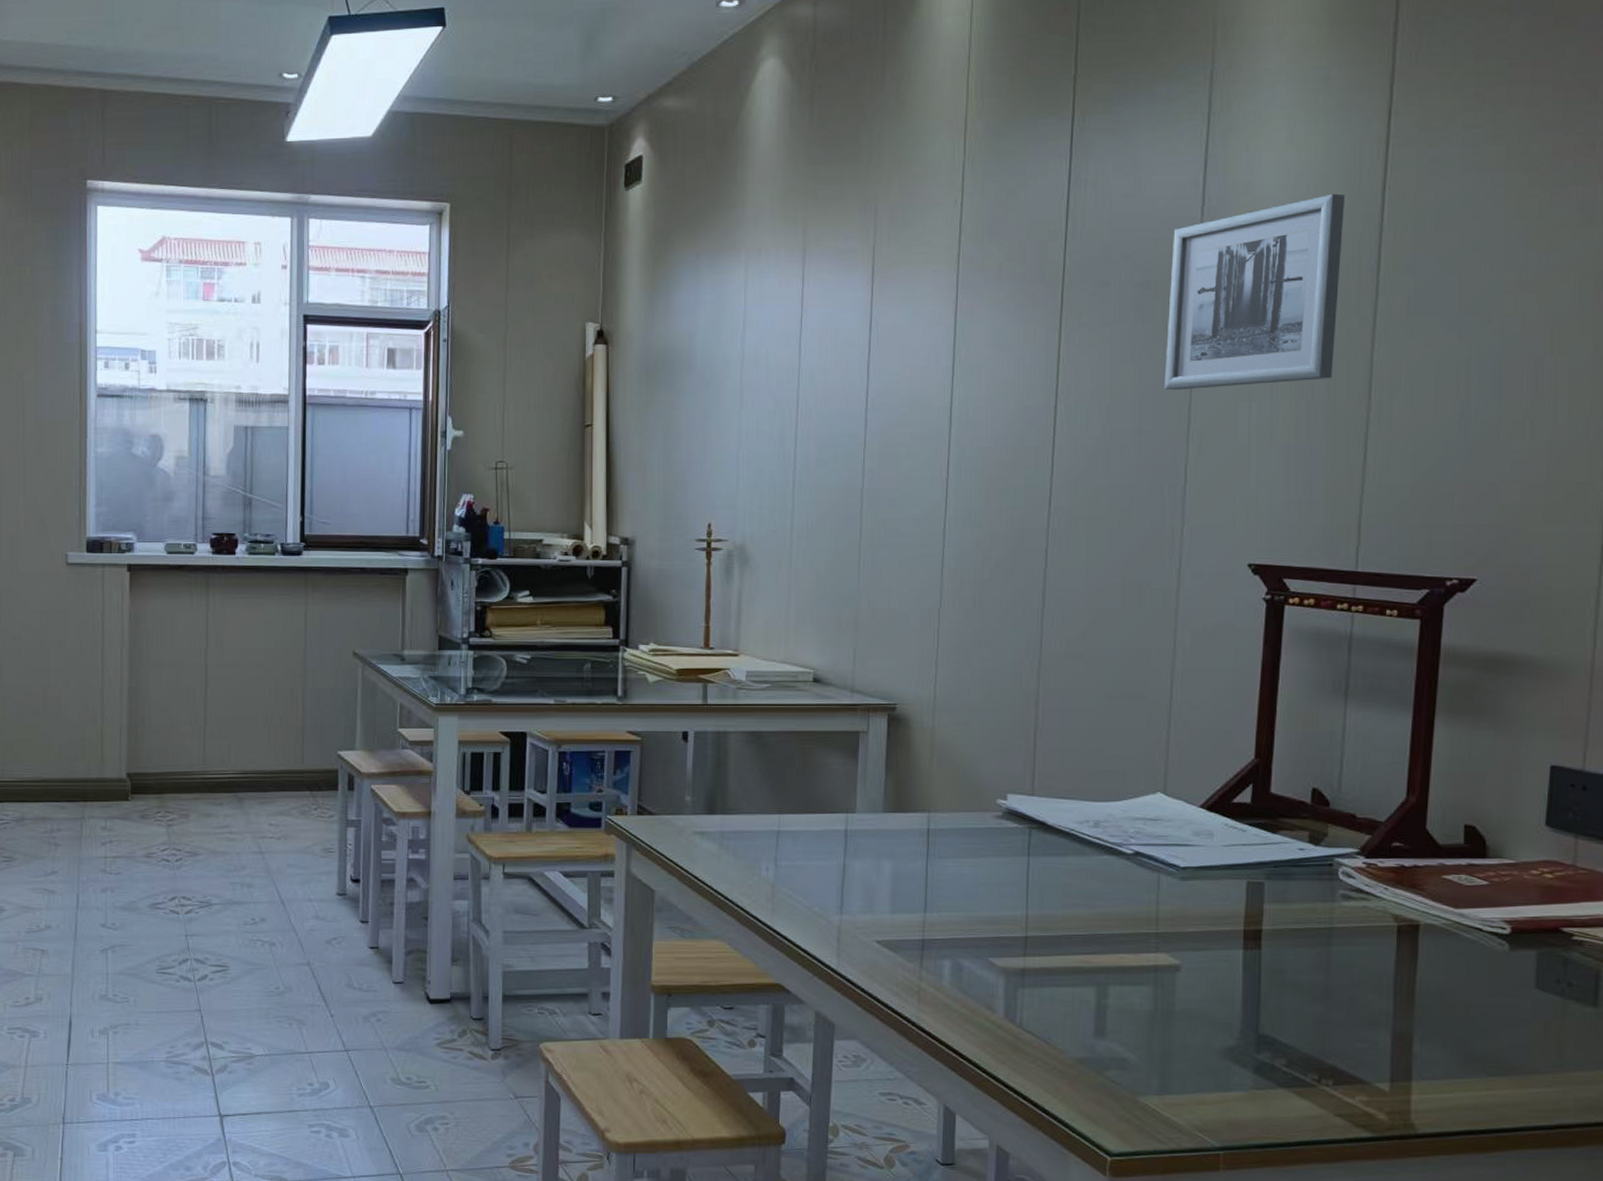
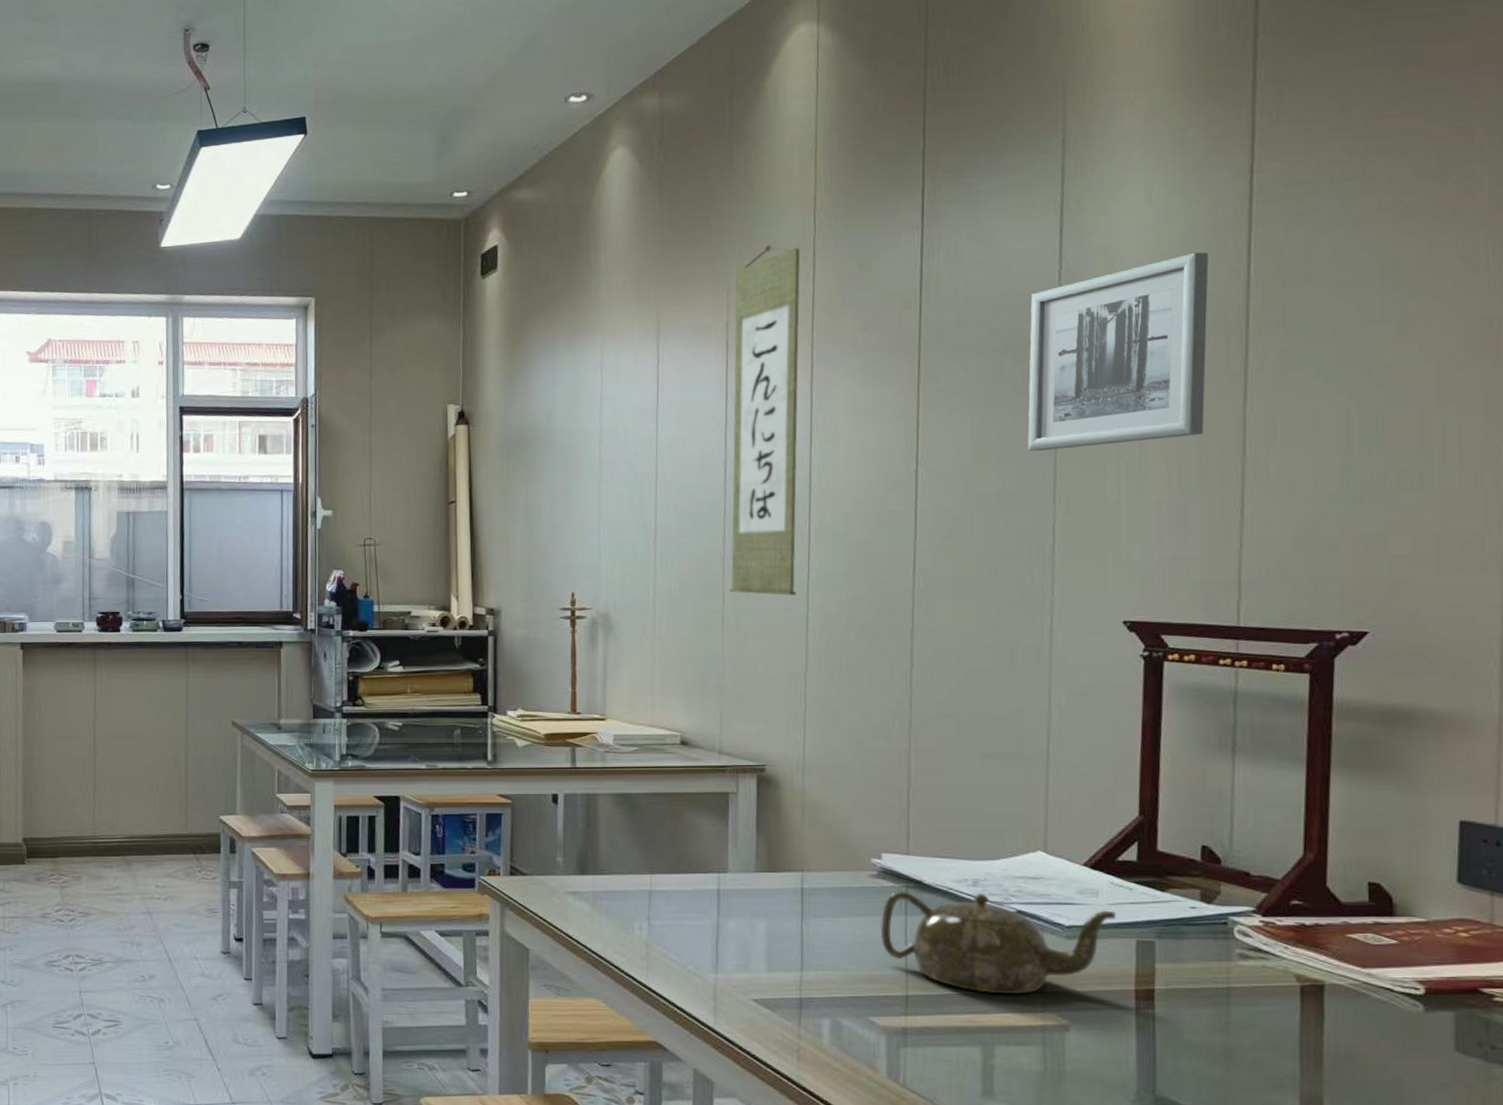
wall scroll: none [867,167,949,531] -> present [729,245,800,595]
teapot: none [1002,832,1229,935] -> present [880,891,1116,995]

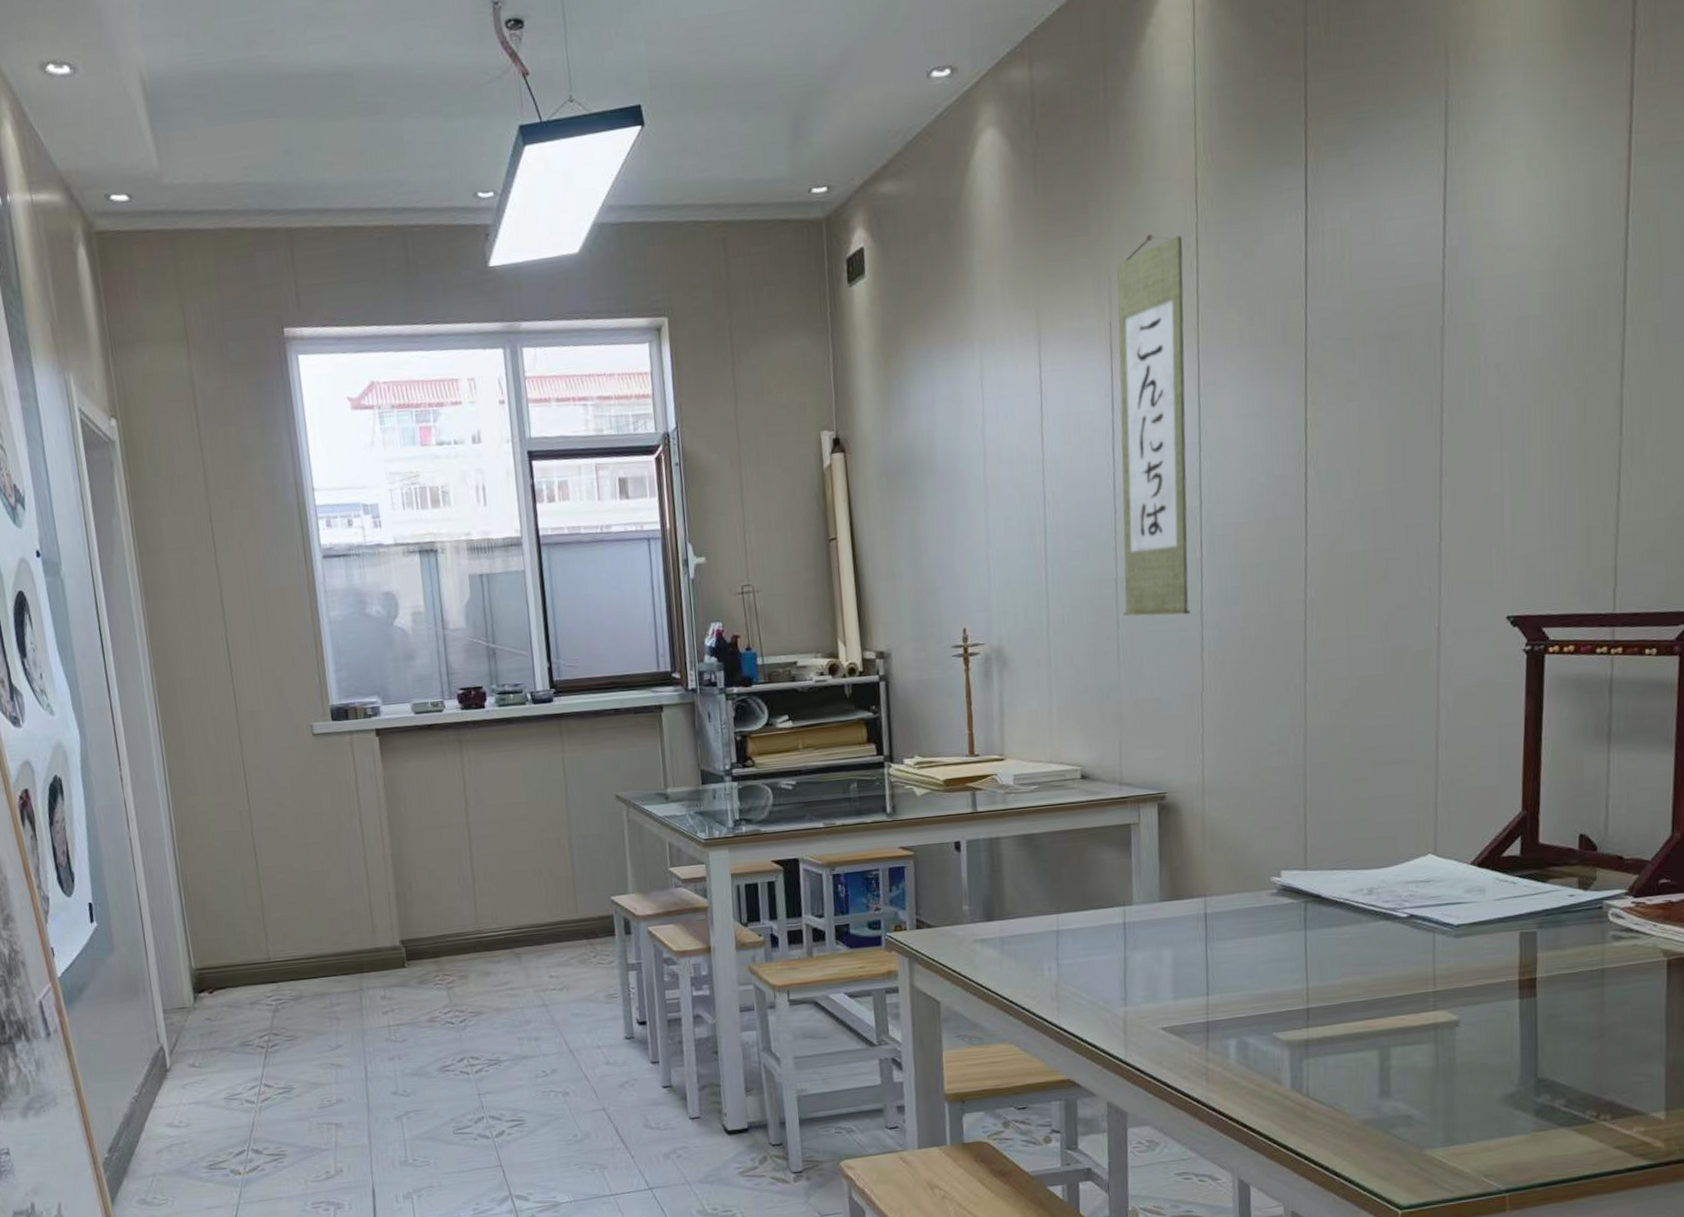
teapot: present [880,891,1116,995] -> none [1281,901,1501,998]
wall art: present [1027,252,1209,452] -> none [1414,222,1588,446]

